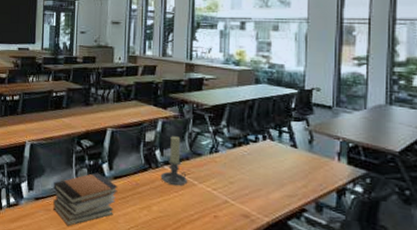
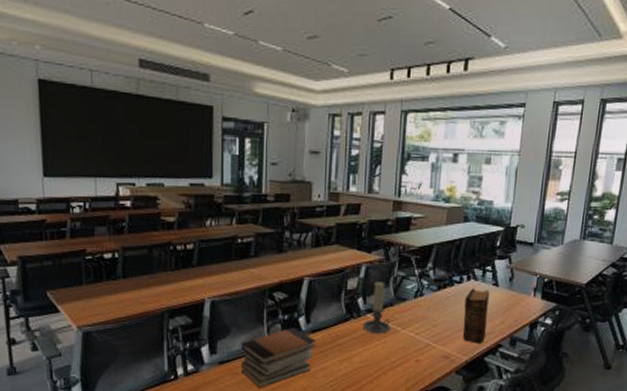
book: none [262,148,289,206] -> present [463,288,490,344]

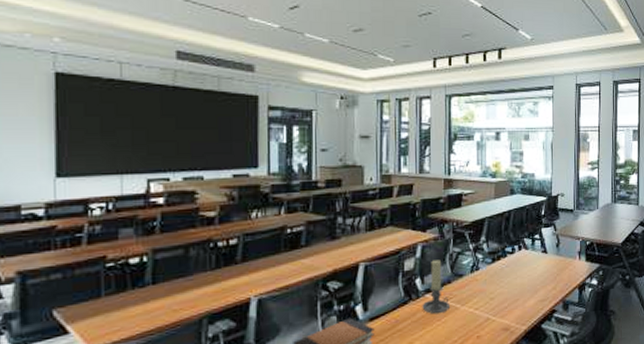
book: present [463,288,490,344] -> none [518,257,541,312]

